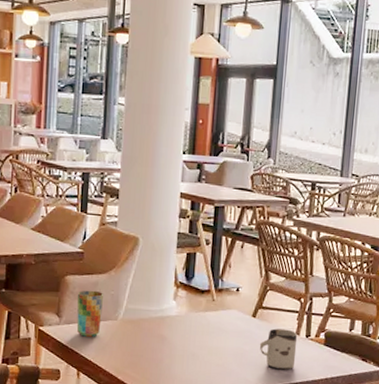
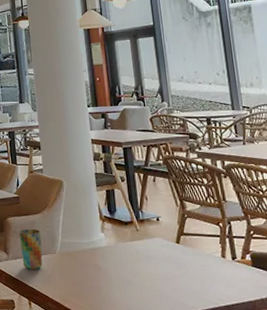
cup: present [259,328,298,370] -> none [188,253,228,292]

